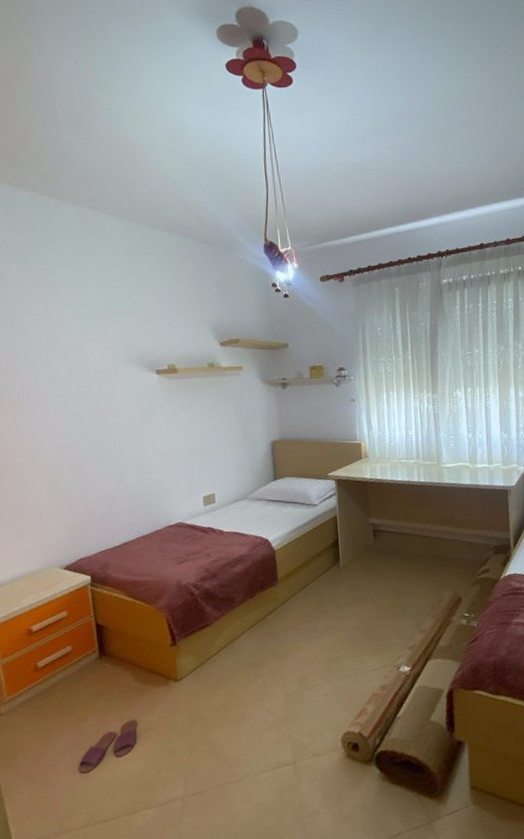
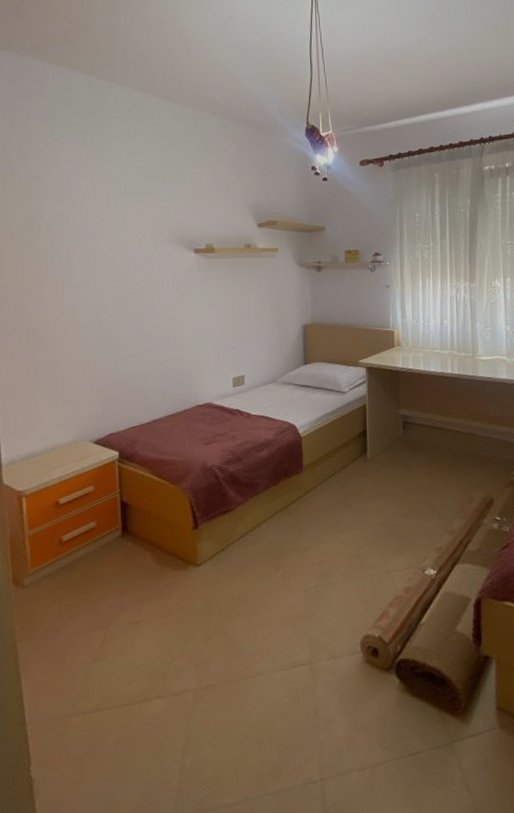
slippers: present [78,719,137,774] -> none [94,602,155,655]

